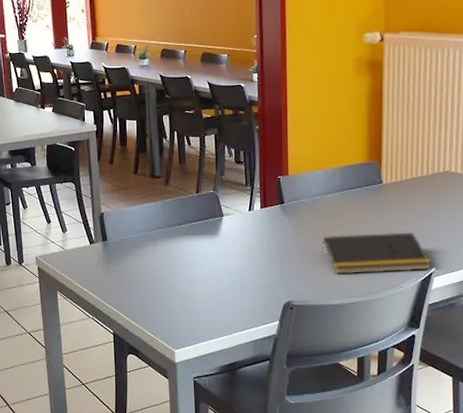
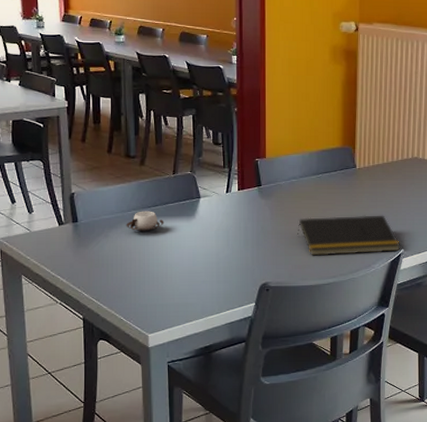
cup: none [152,229,189,250] -> present [126,211,164,232]

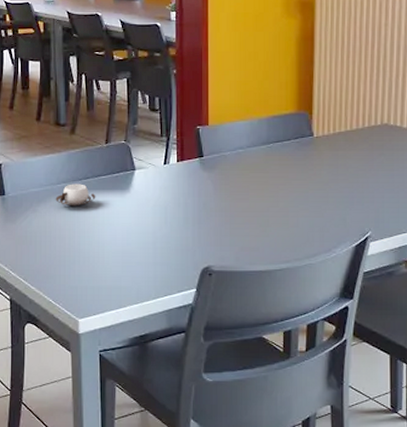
notepad: present [297,215,401,256] -> none [244,191,368,237]

